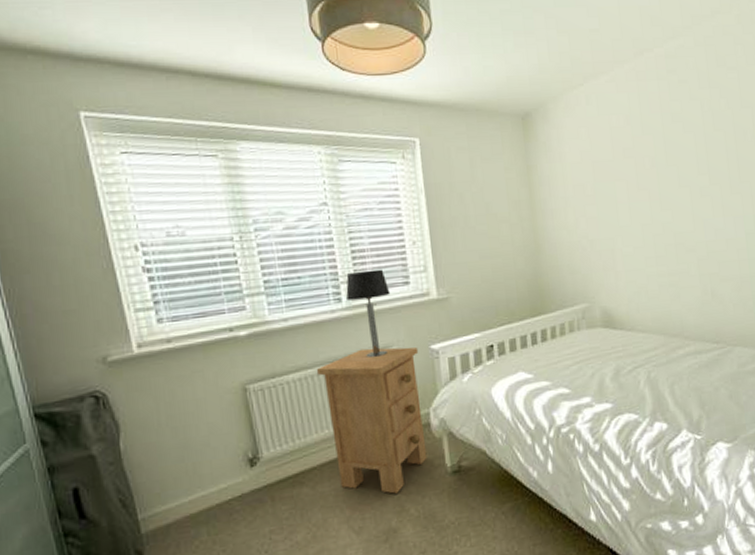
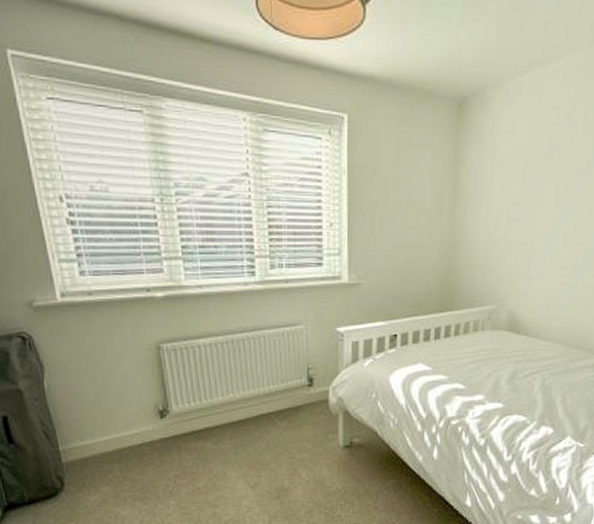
nightstand: present [317,347,427,494] -> none [227,323,325,458]
table lamp: present [346,269,391,359] -> none [260,247,303,333]

